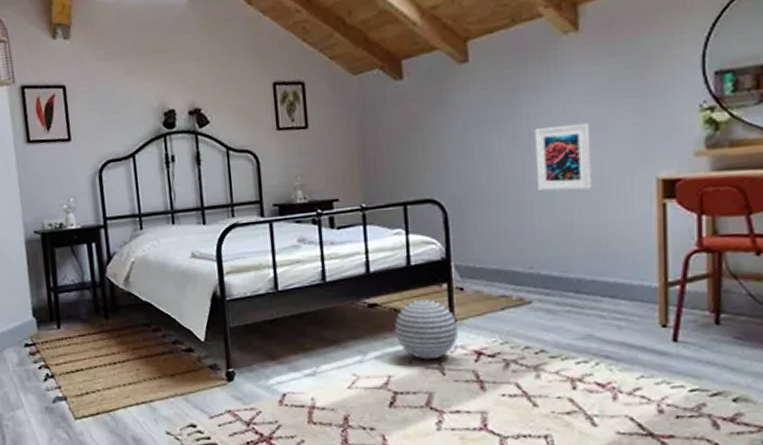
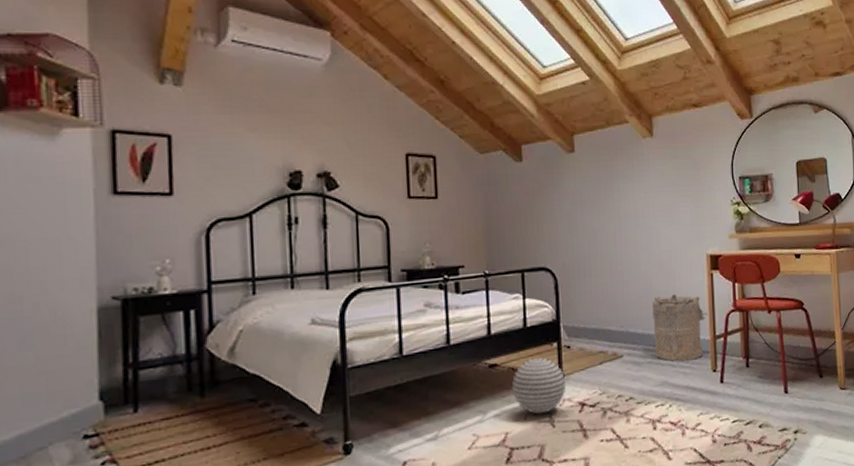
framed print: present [534,122,592,191] -> none [623,208,664,262]
laundry hamper: none [573,230,657,312] -> present [652,294,708,362]

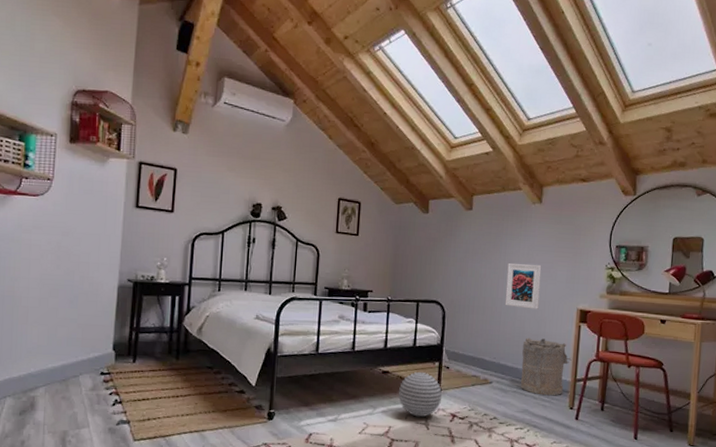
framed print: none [623,208,664,262] -> present [504,263,542,309]

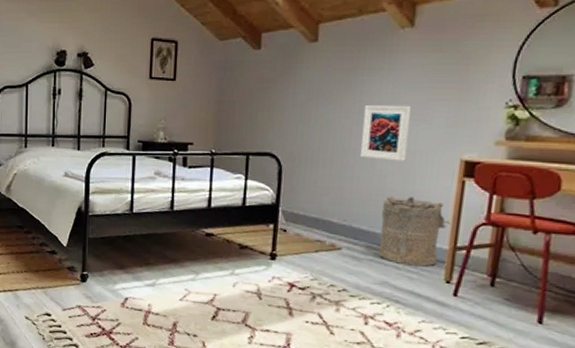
decorative ball: present [399,371,443,417] -> none [225,234,278,286]

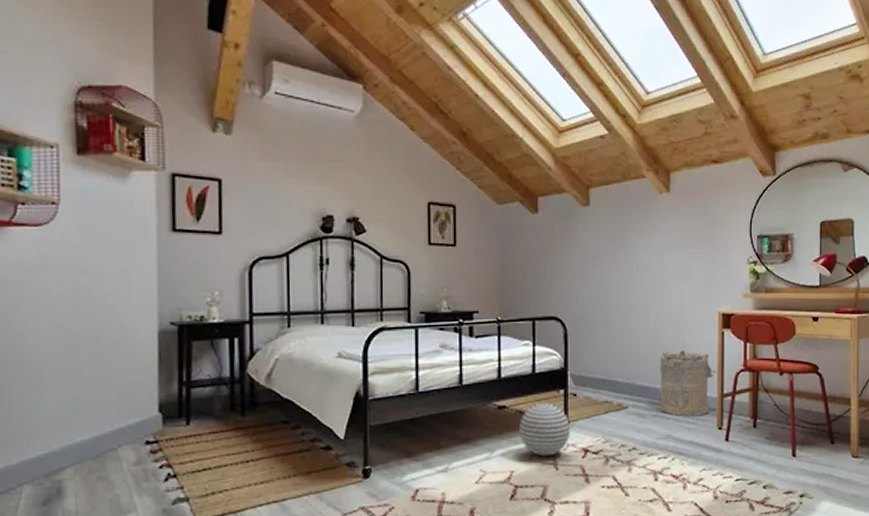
decorative ball: none [225,234,278,286] -> present [519,402,571,457]
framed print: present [359,104,412,161] -> none [635,264,675,317]

